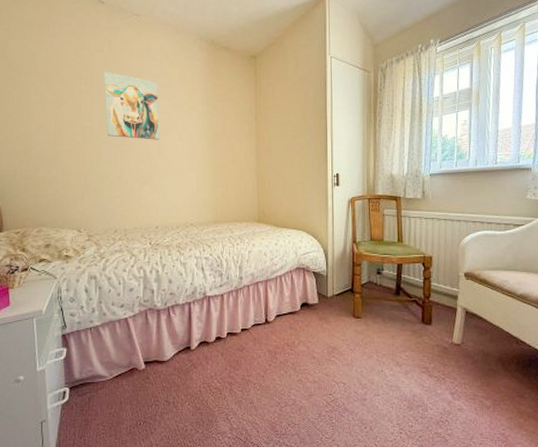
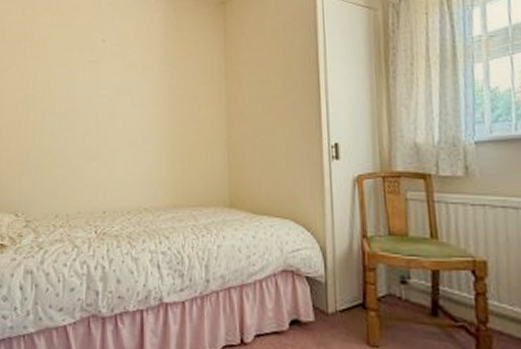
wall art: present [103,71,160,140] -> none [49,31,111,107]

